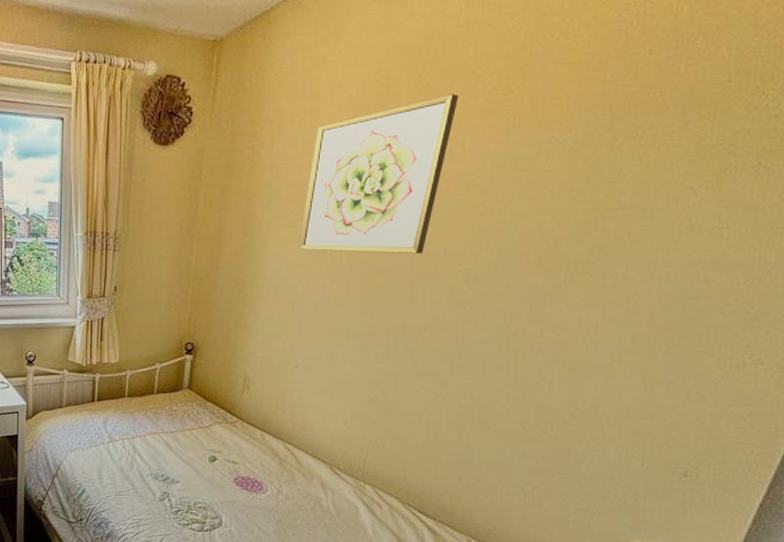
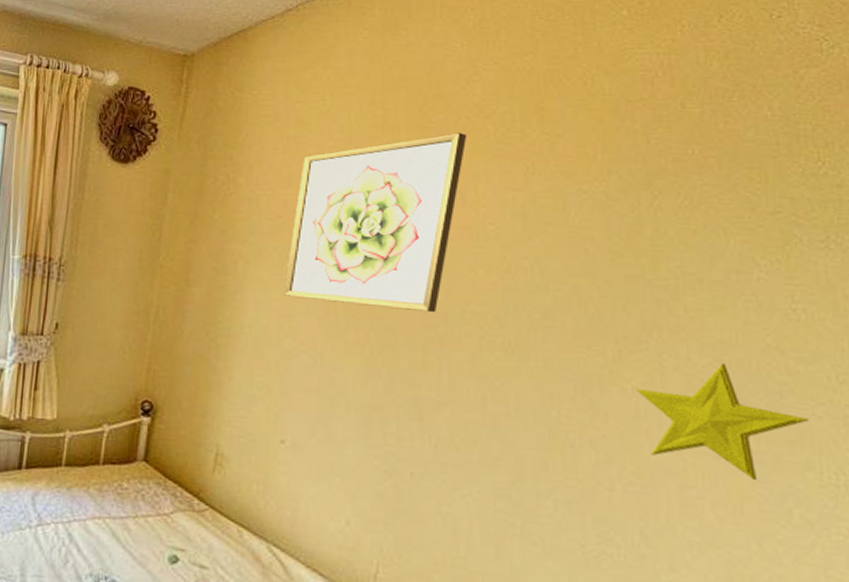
decorative star: none [581,277,718,369] -> present [637,362,810,481]

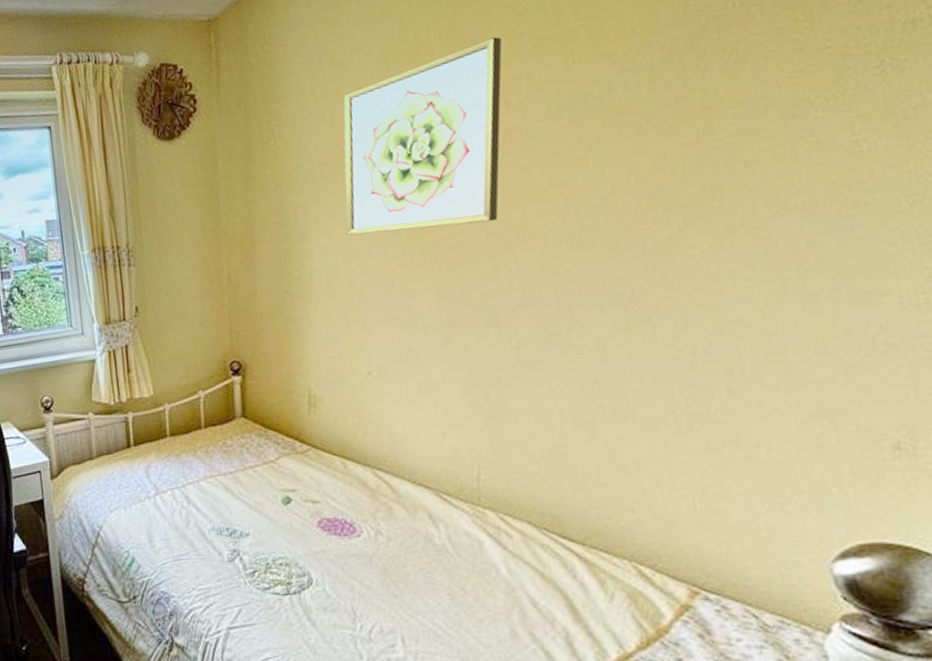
decorative star: present [637,362,810,481] -> none [706,209,884,317]

